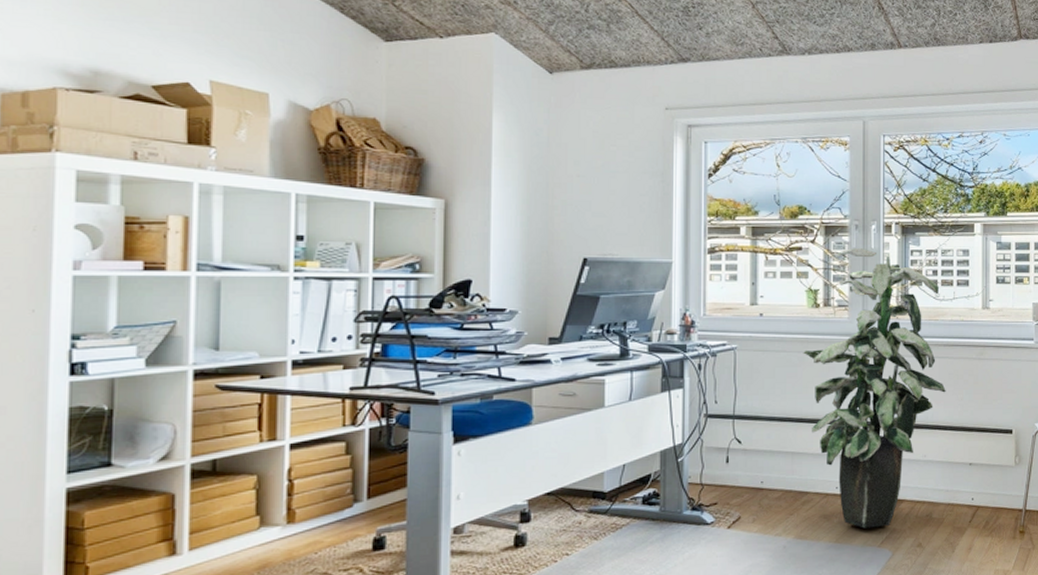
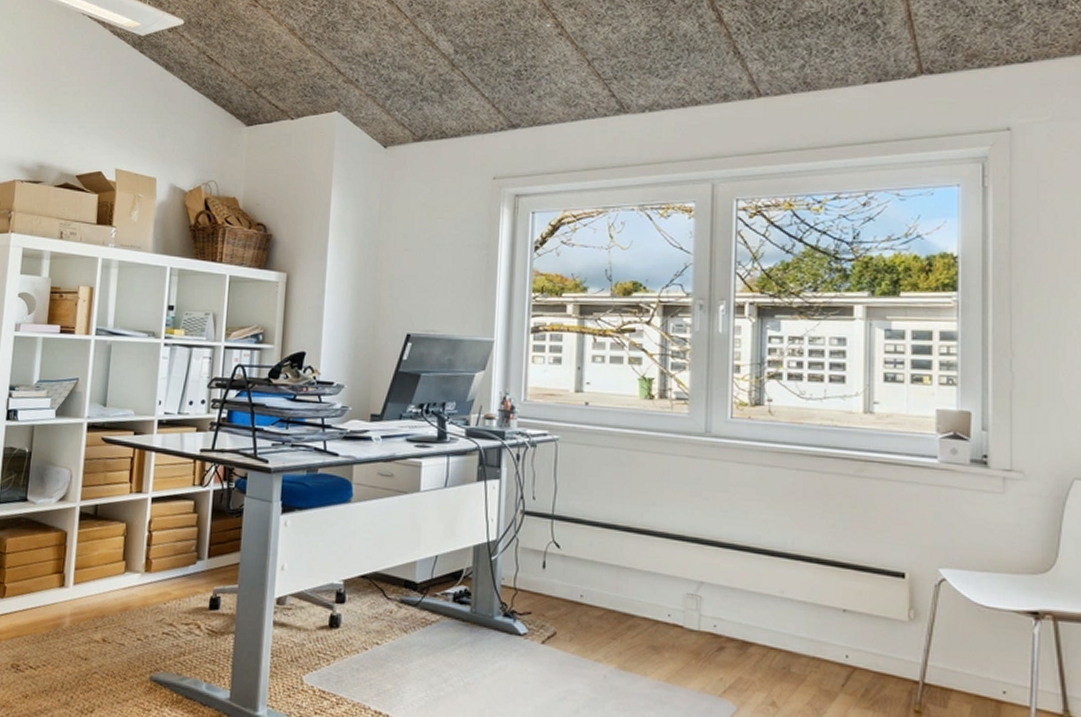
indoor plant: present [803,248,946,528] -> none [633,332,812,673]

